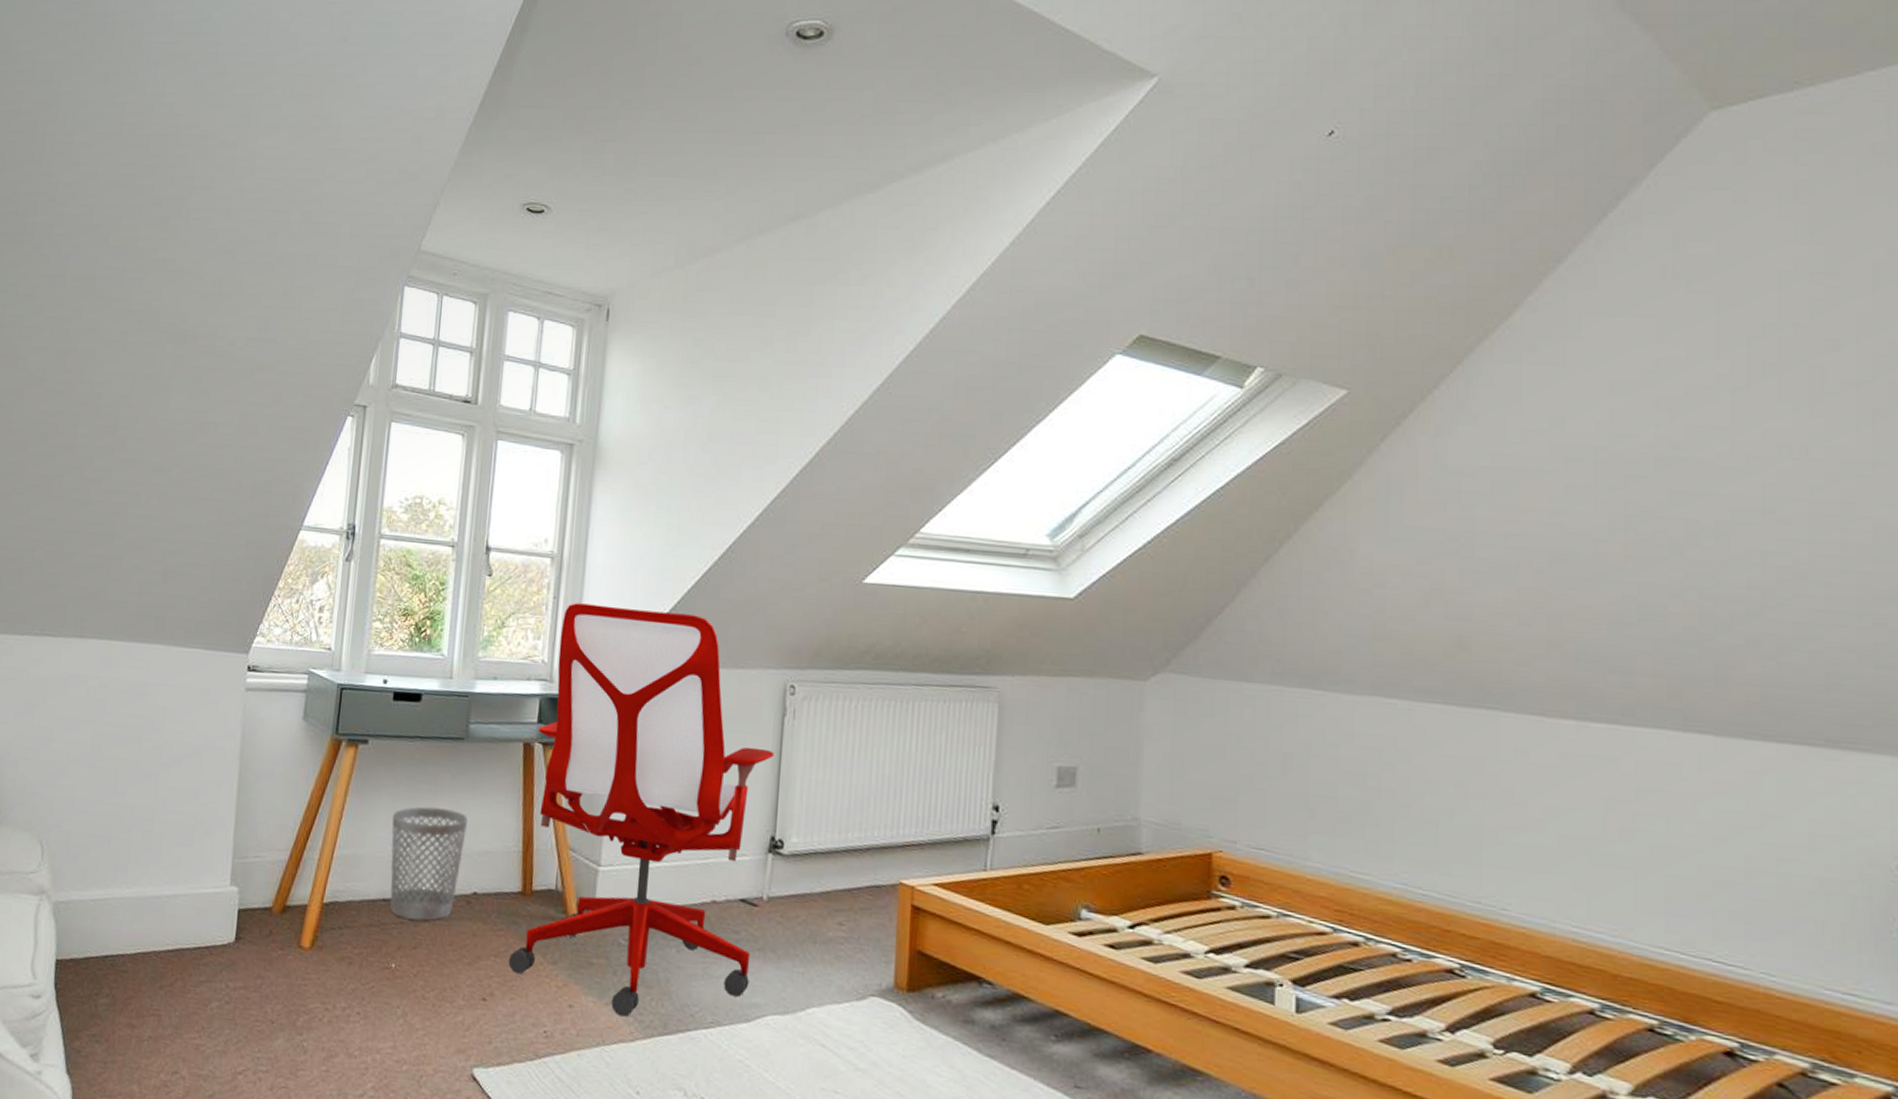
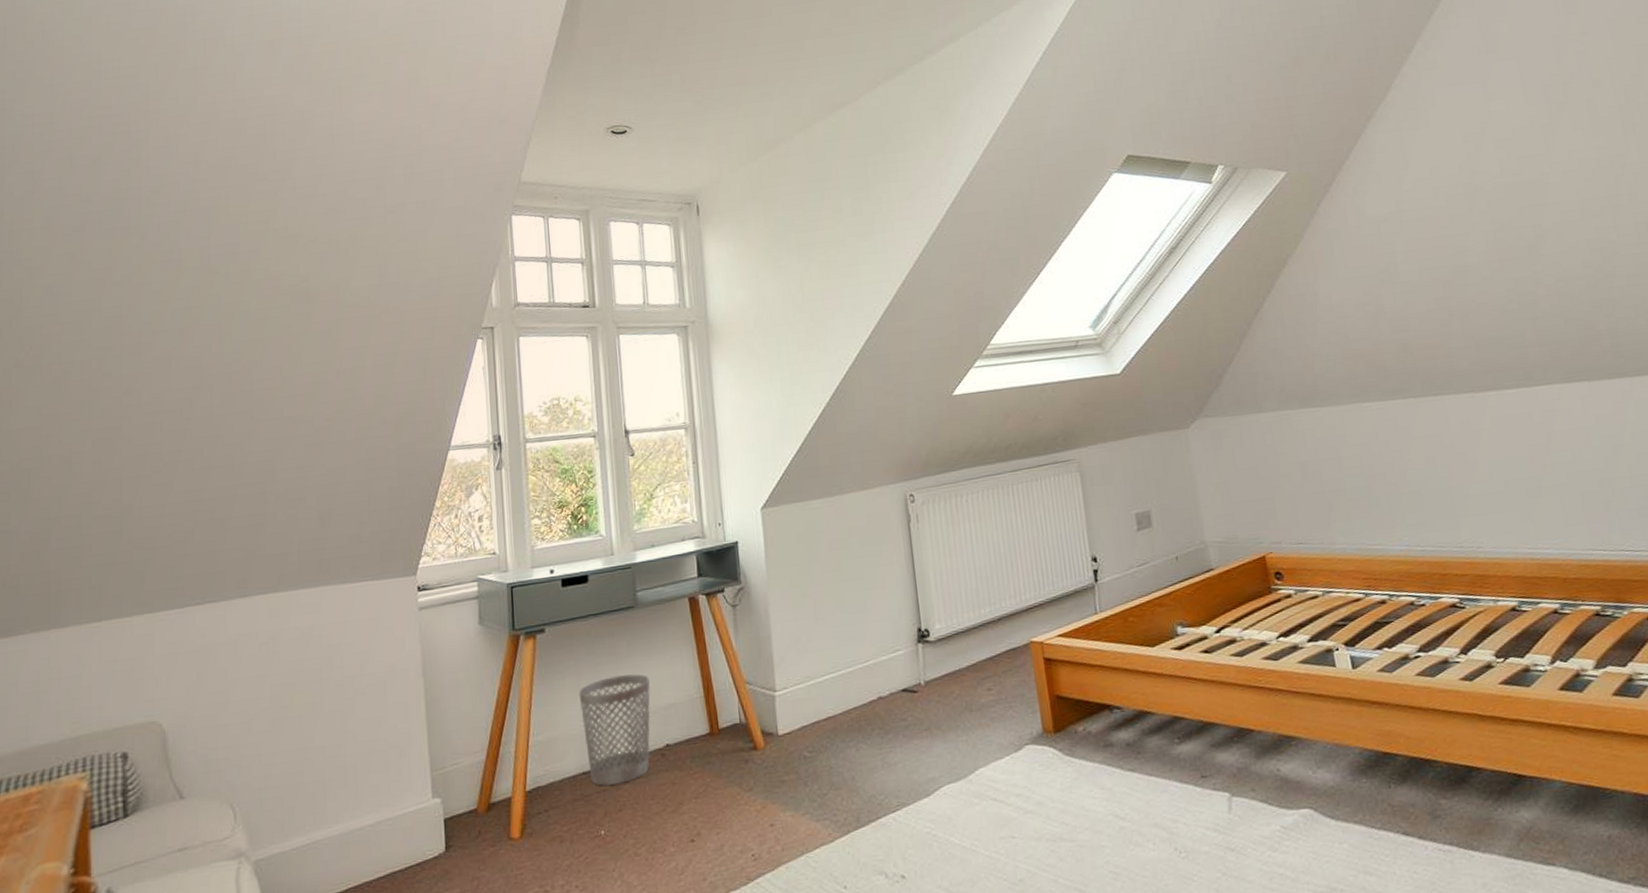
office chair: present [508,603,774,1017] -> none [699,452,923,822]

